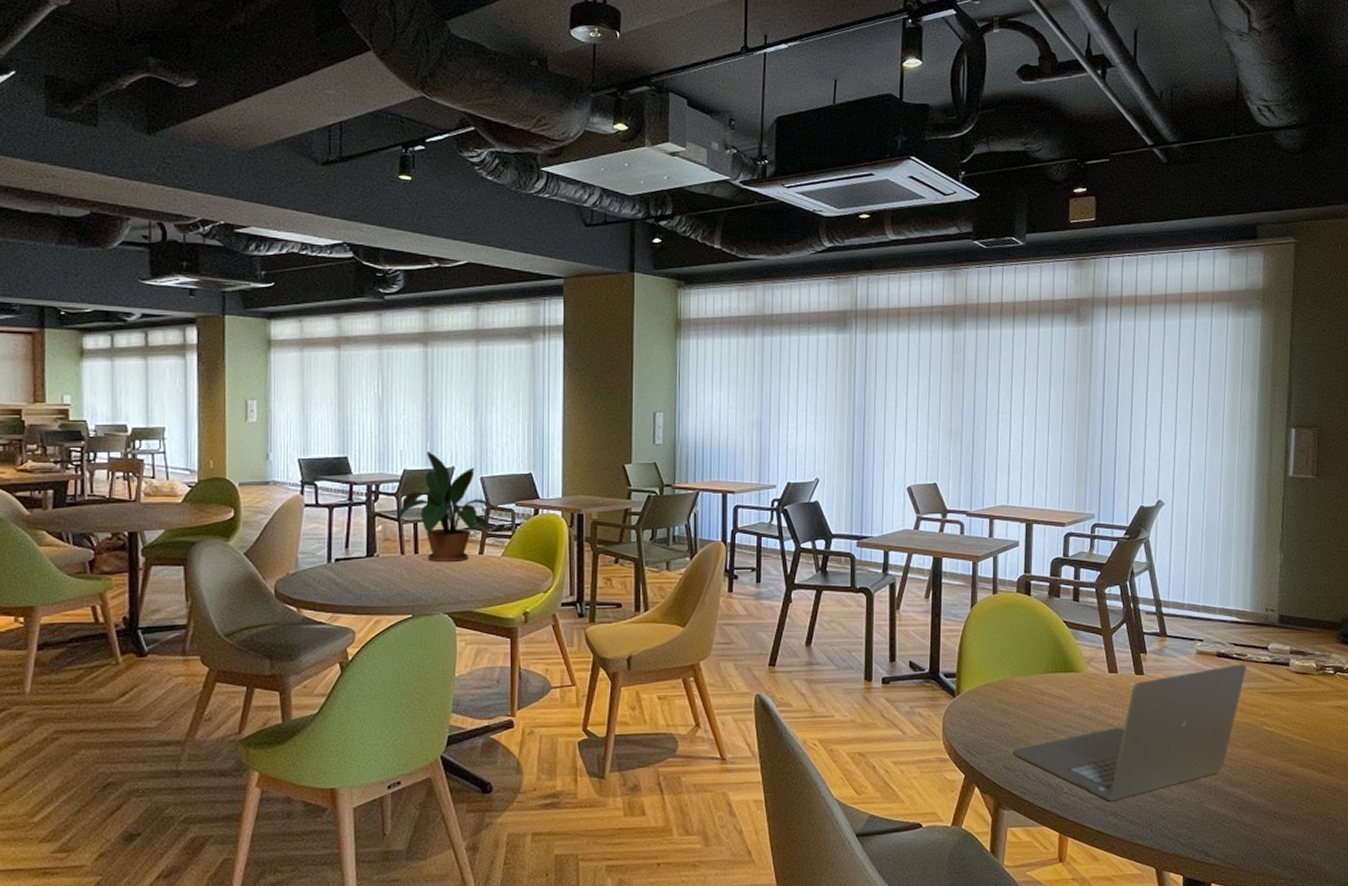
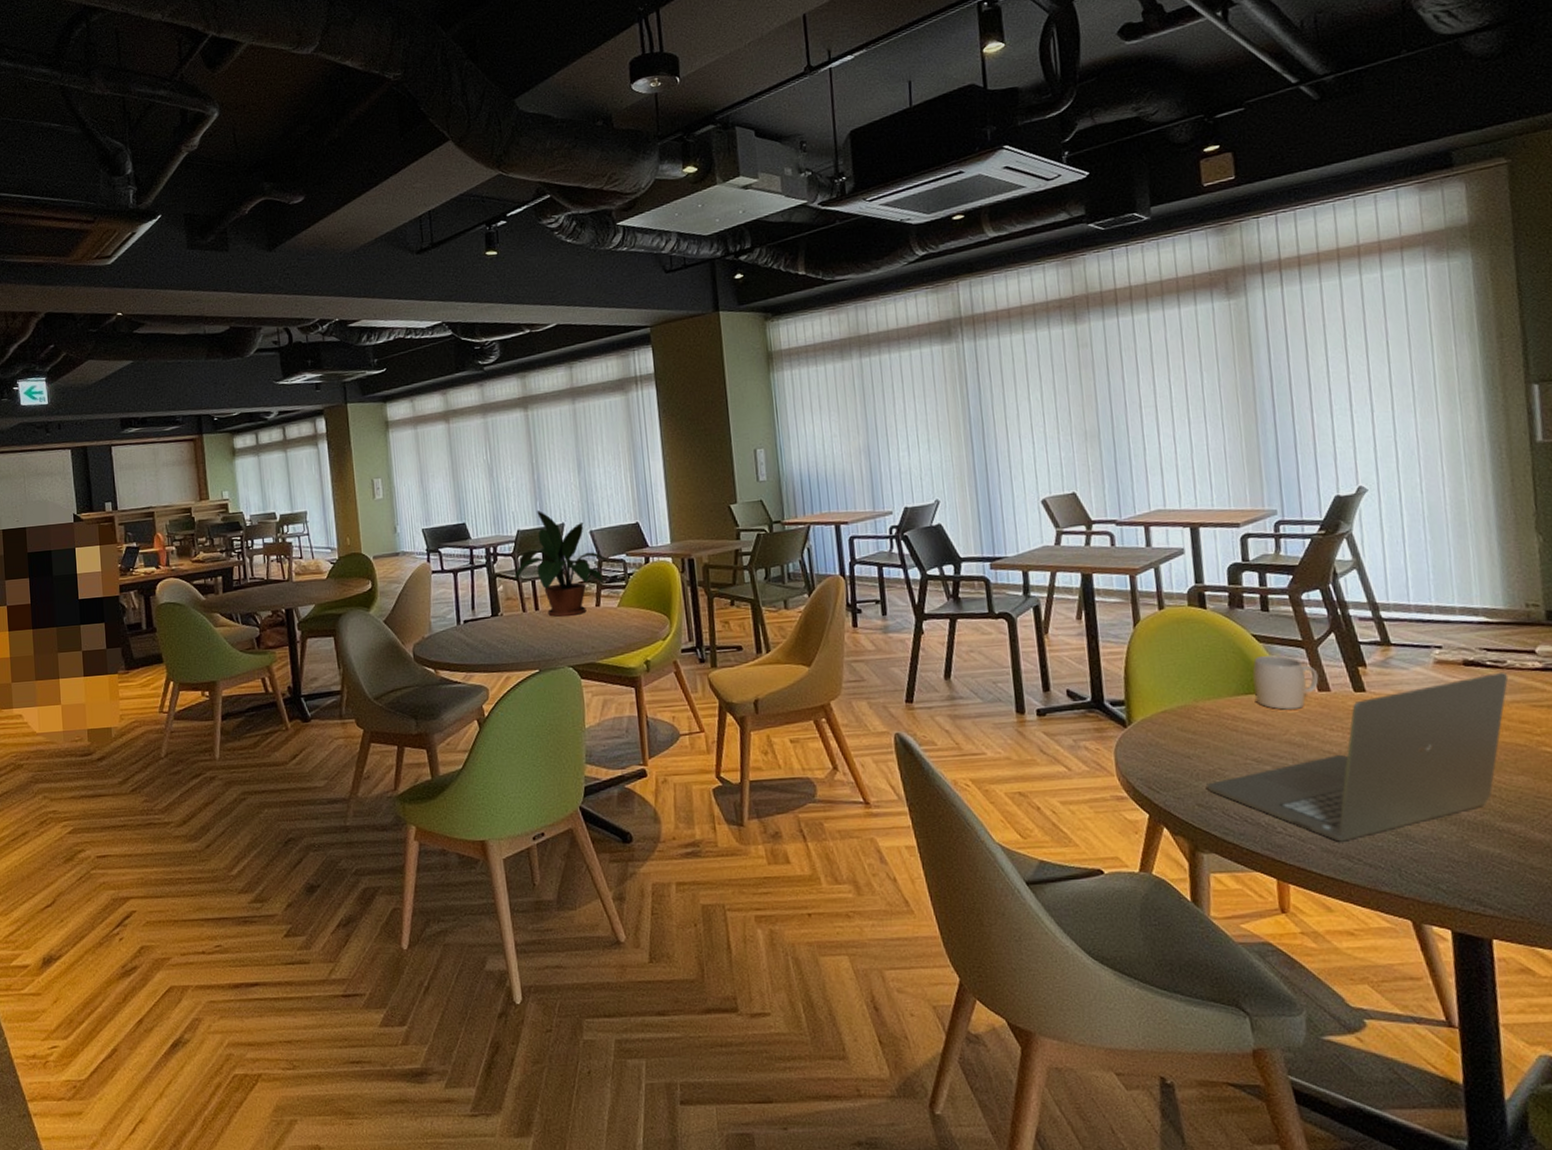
mug: none [1060,640,1110,687] -> present [1252,655,1319,710]

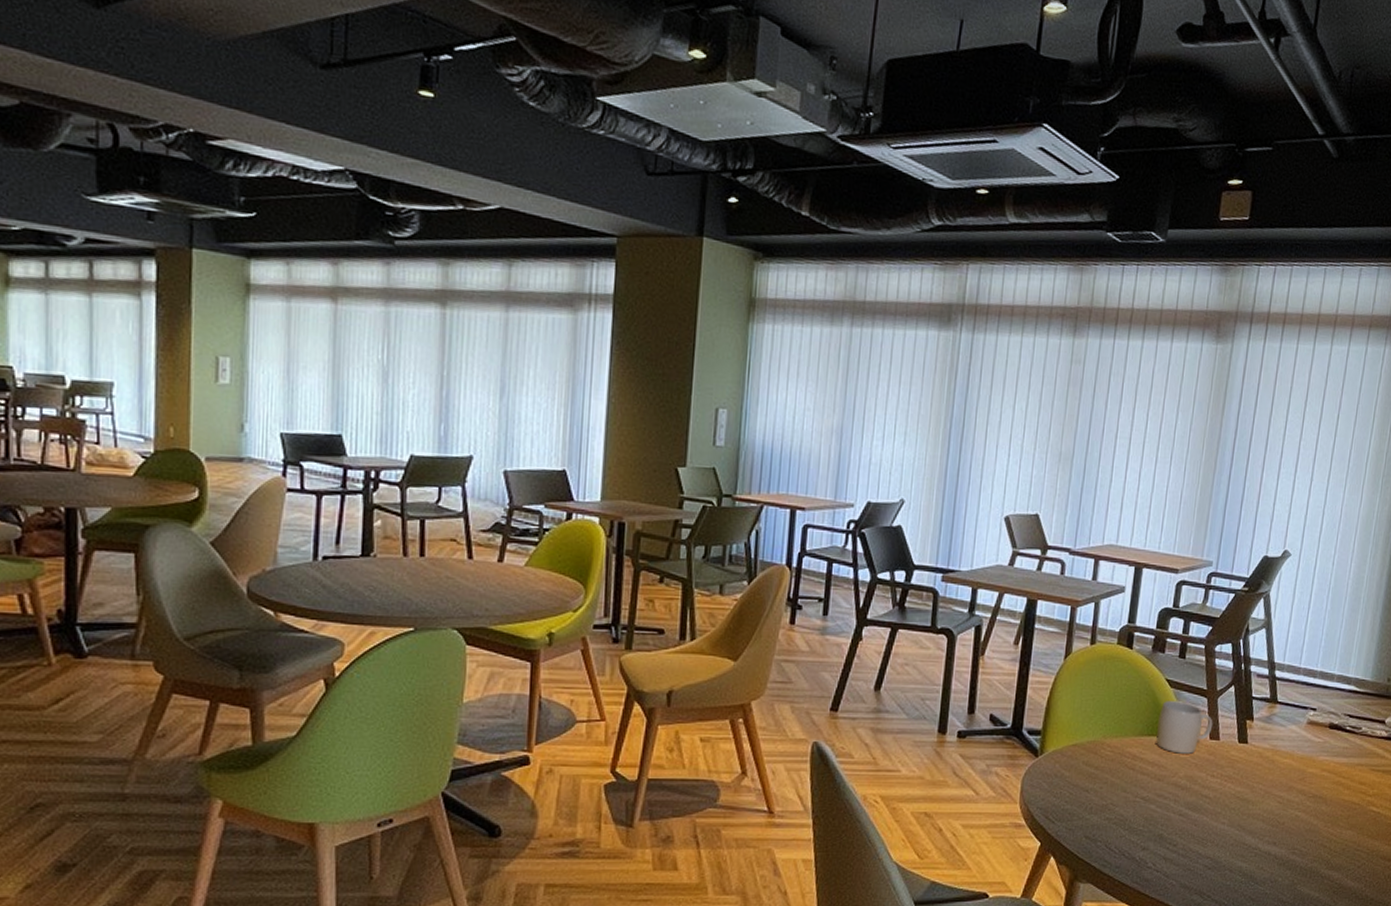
potted plant: present [513,511,614,617] -> none [397,435,527,569]
laptop: present [1206,671,1509,842] -> none [1097,737,1360,879]

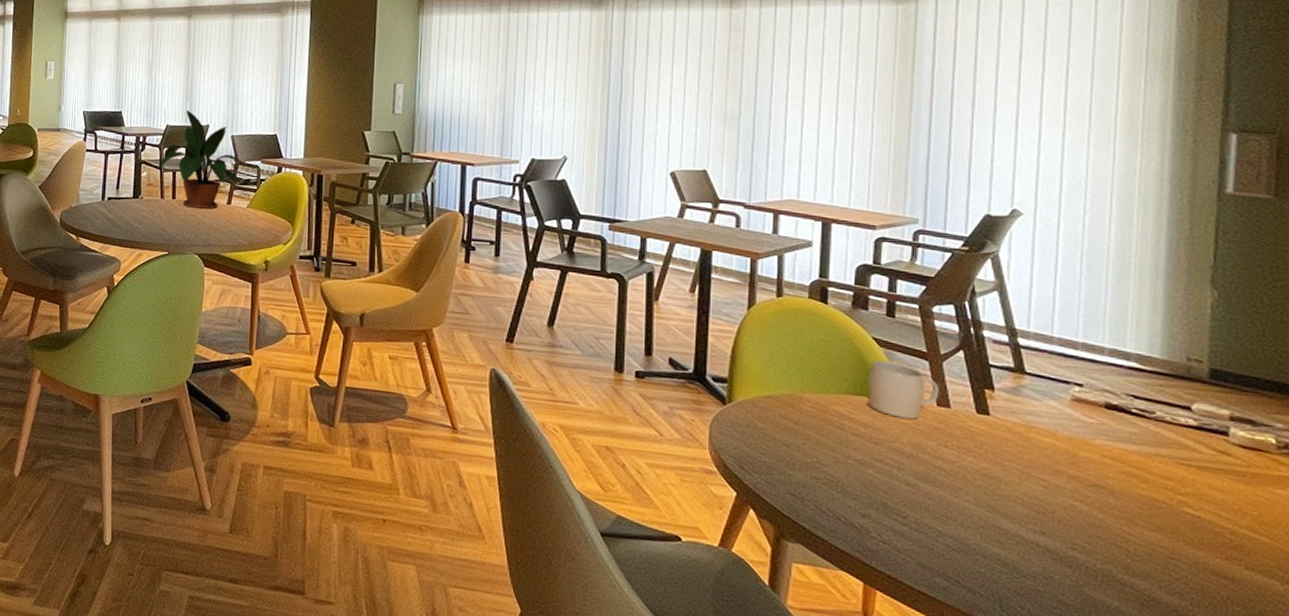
potted plant: none [397,435,527,569] -> present [157,110,248,209]

